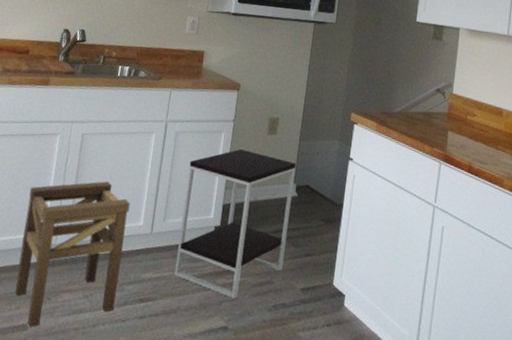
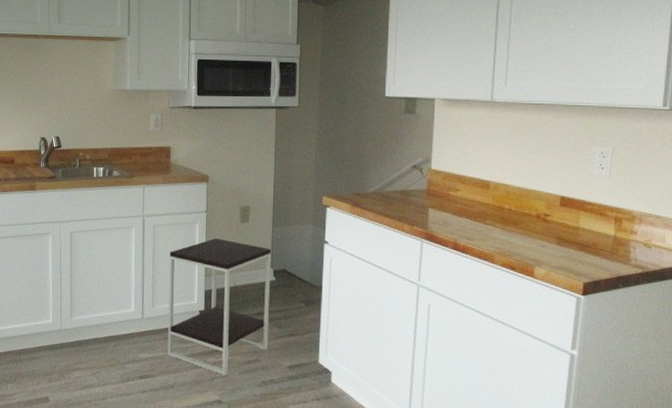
stool: present [15,181,131,327] -> none [33,273,121,399]

